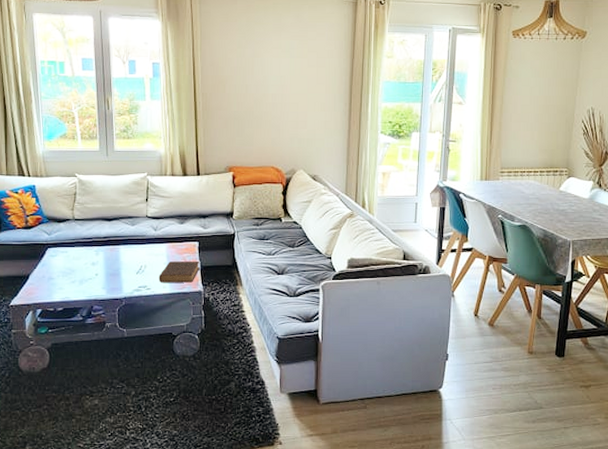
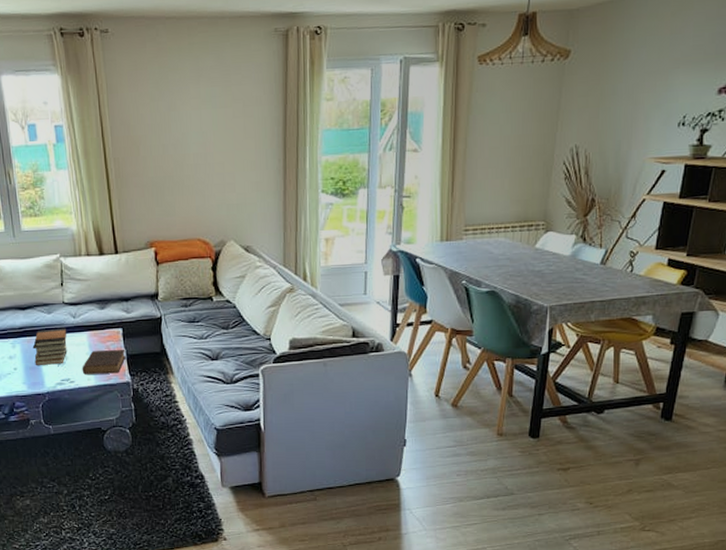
book stack: none [114,239,148,272] -> present [32,328,67,365]

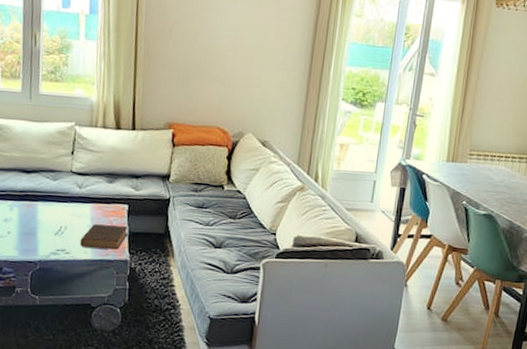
book stack: present [32,328,67,365] -> none [31,196,71,233]

